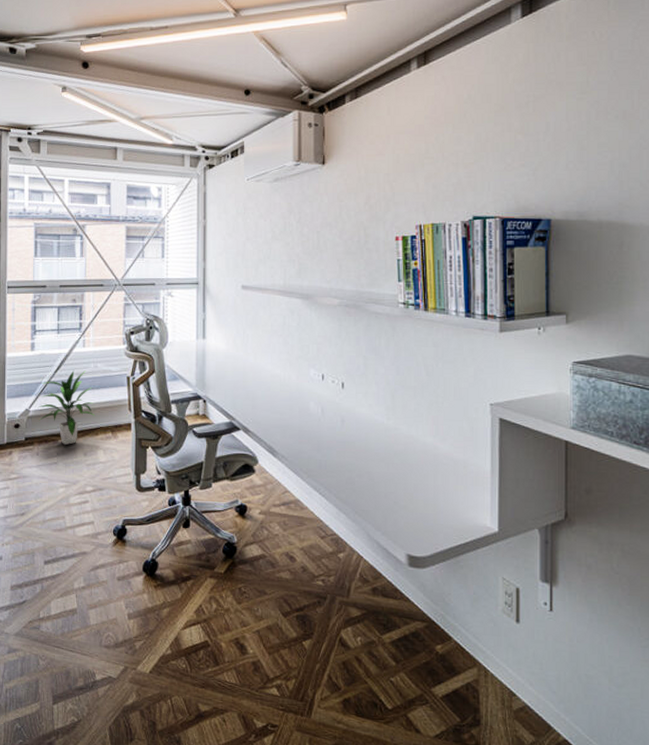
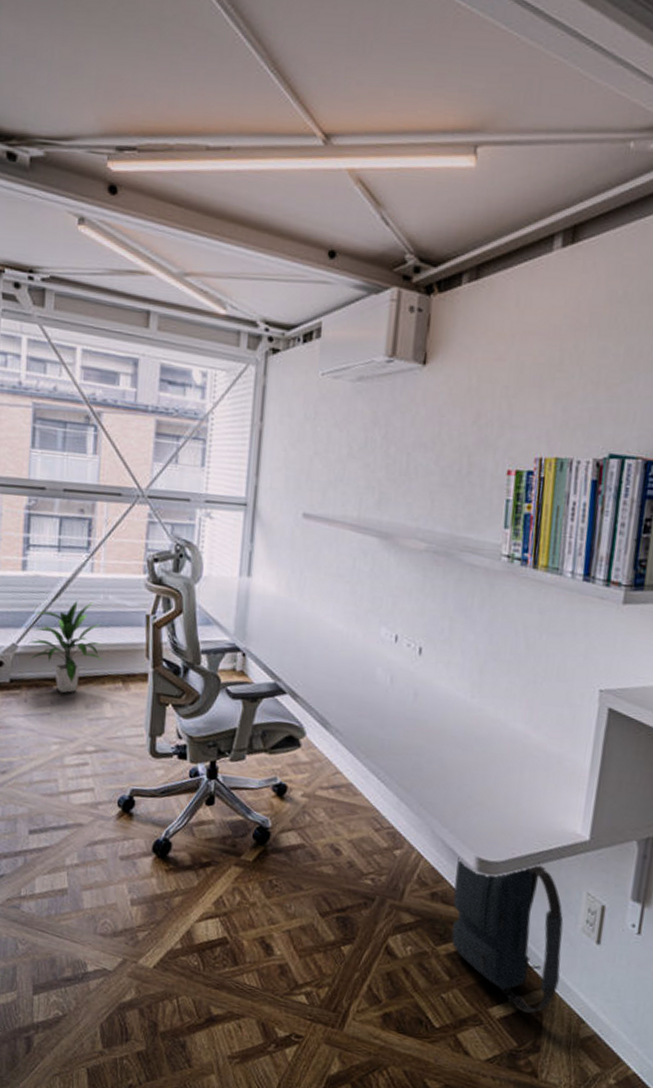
backpack: none [391,554,488,690] -> present [451,857,564,1014]

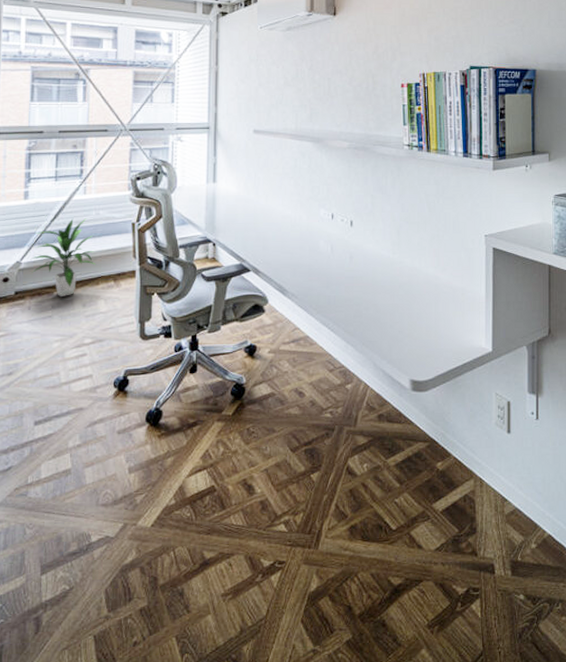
backpack: present [451,857,564,1014] -> none [396,375,483,502]

